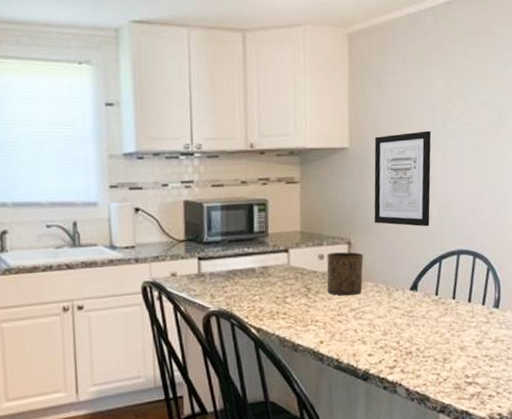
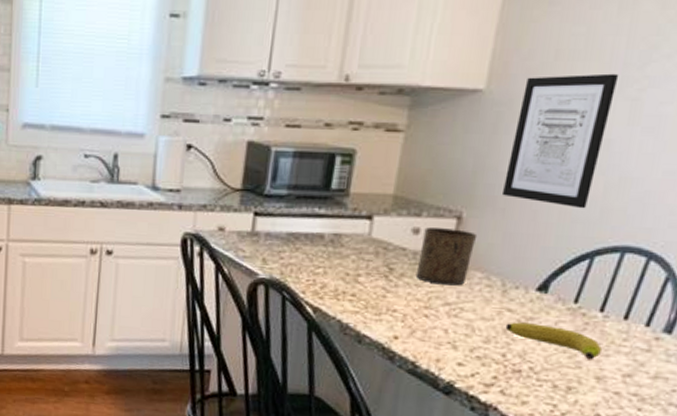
fruit: none [395,315,459,335] -> present [505,322,602,359]

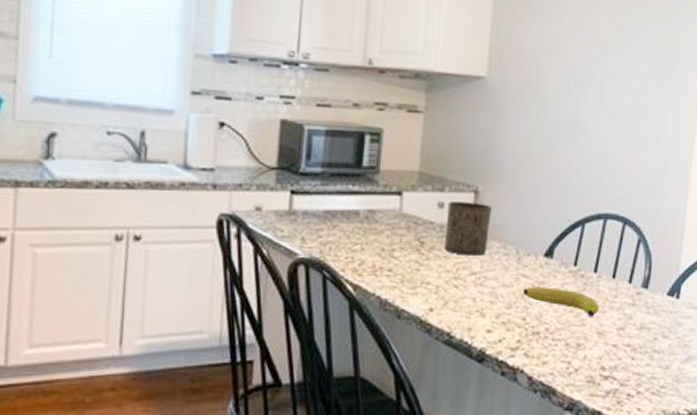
wall art: present [501,73,619,209] -> none [508,67,586,182]

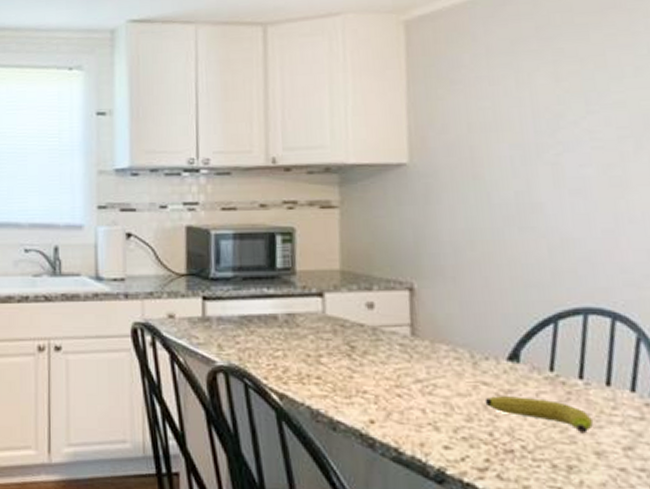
cup: present [444,202,493,256] -> none [378,301,434,361]

